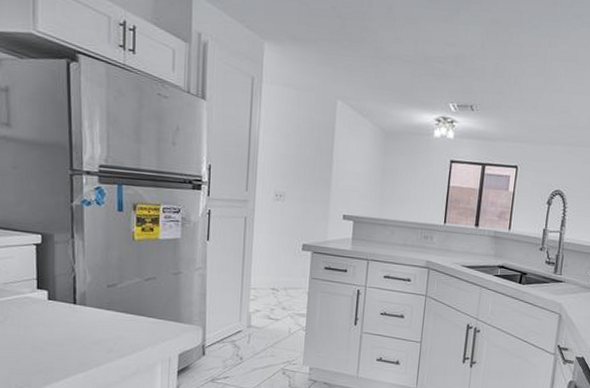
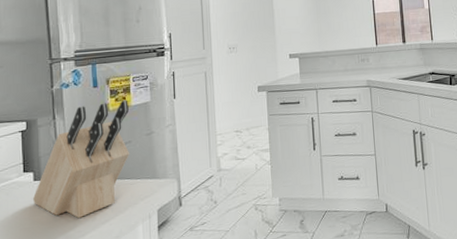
knife block: none [45,229,156,348] -> present [32,100,130,219]

